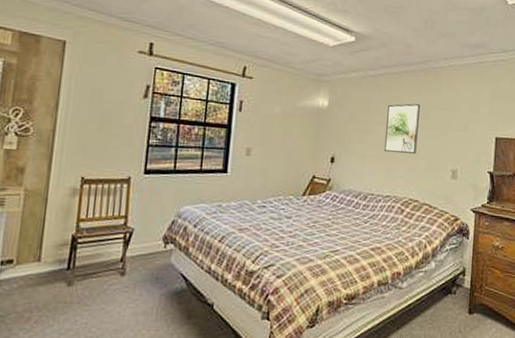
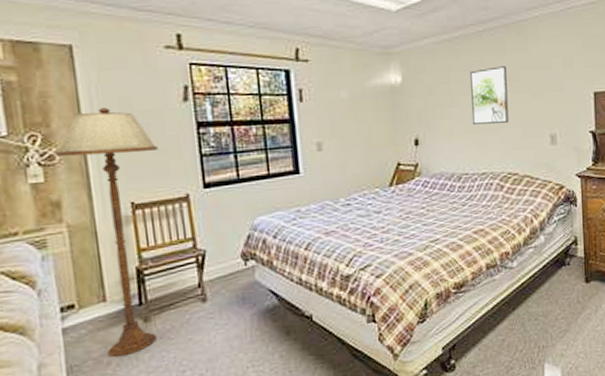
floor lamp: none [30,94,114,315] -> present [54,108,158,358]

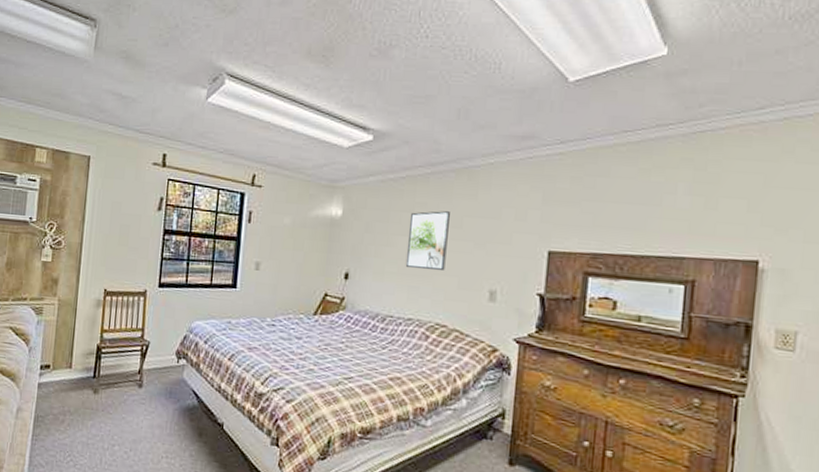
floor lamp: present [54,108,158,358] -> none [62,208,132,419]

